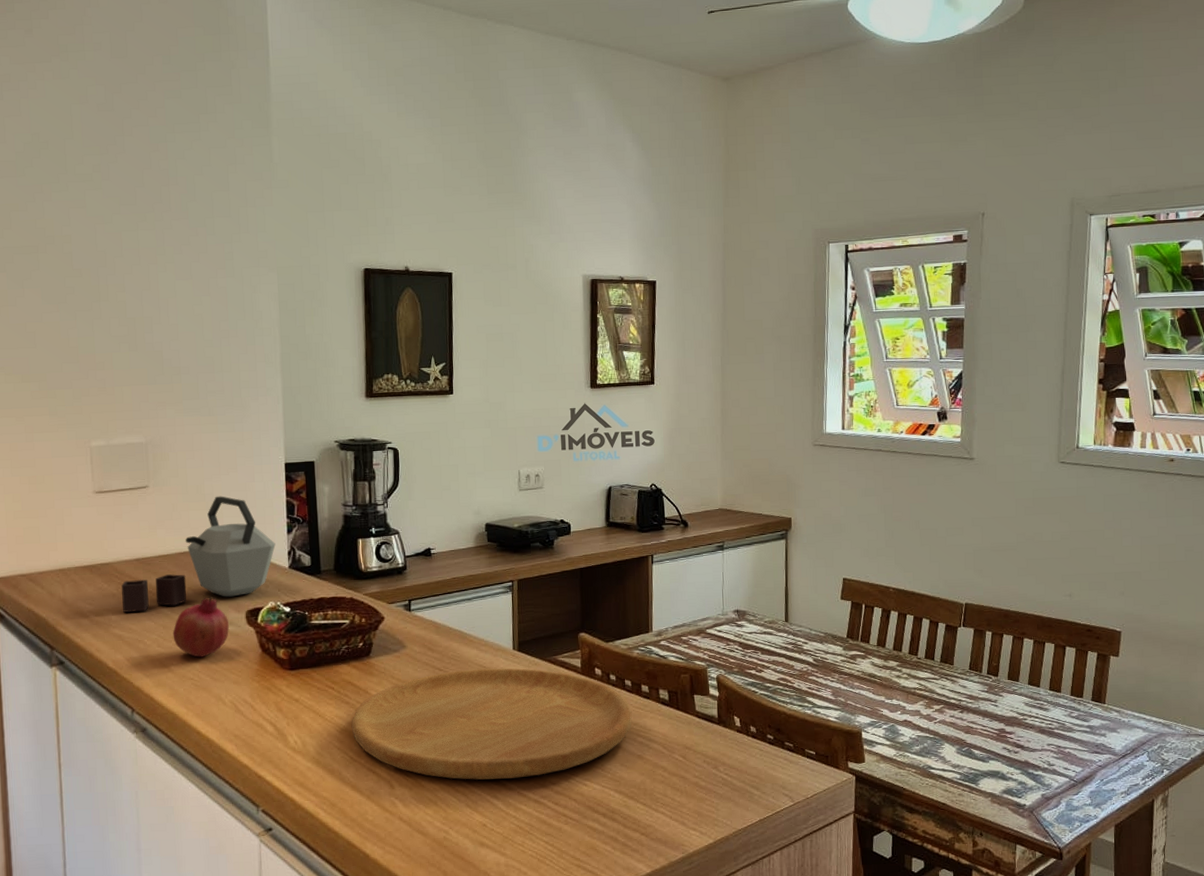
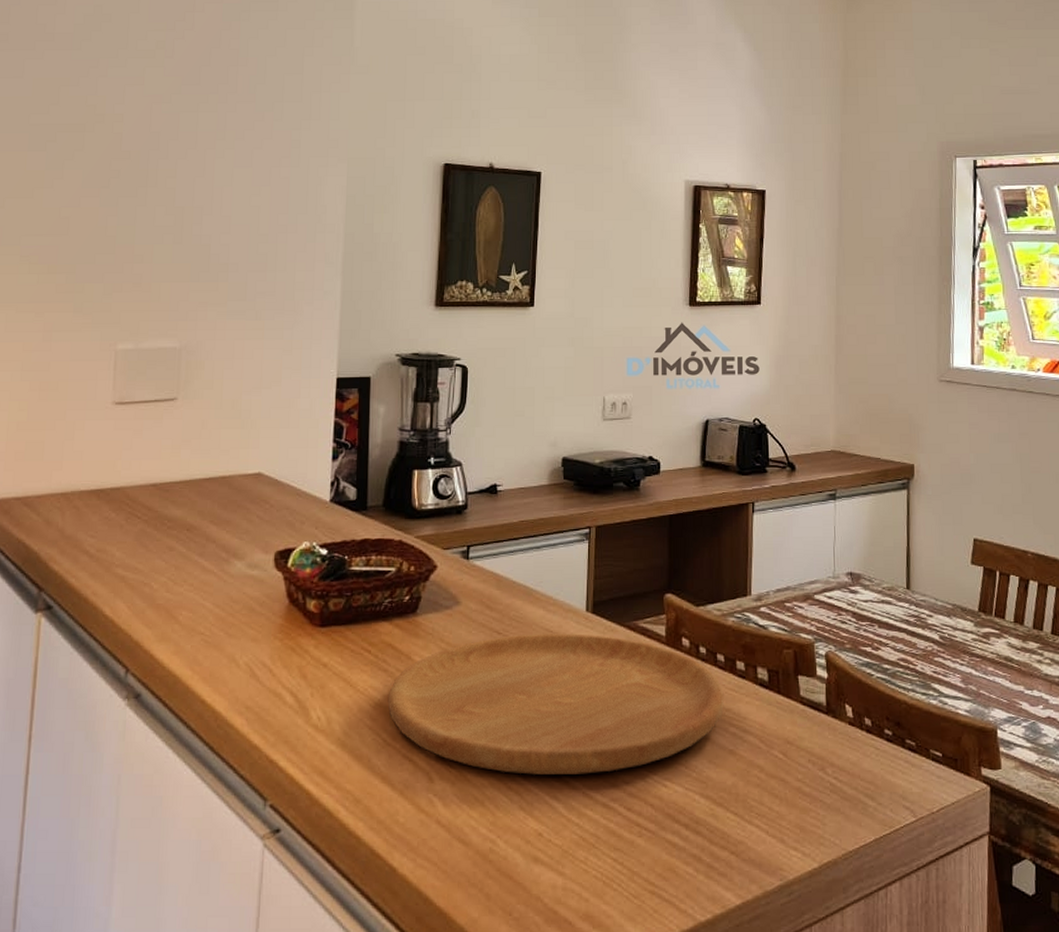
kettle: present [121,496,276,612] -> none [130,413,317,548]
fruit: present [172,597,229,657] -> none [185,533,253,607]

